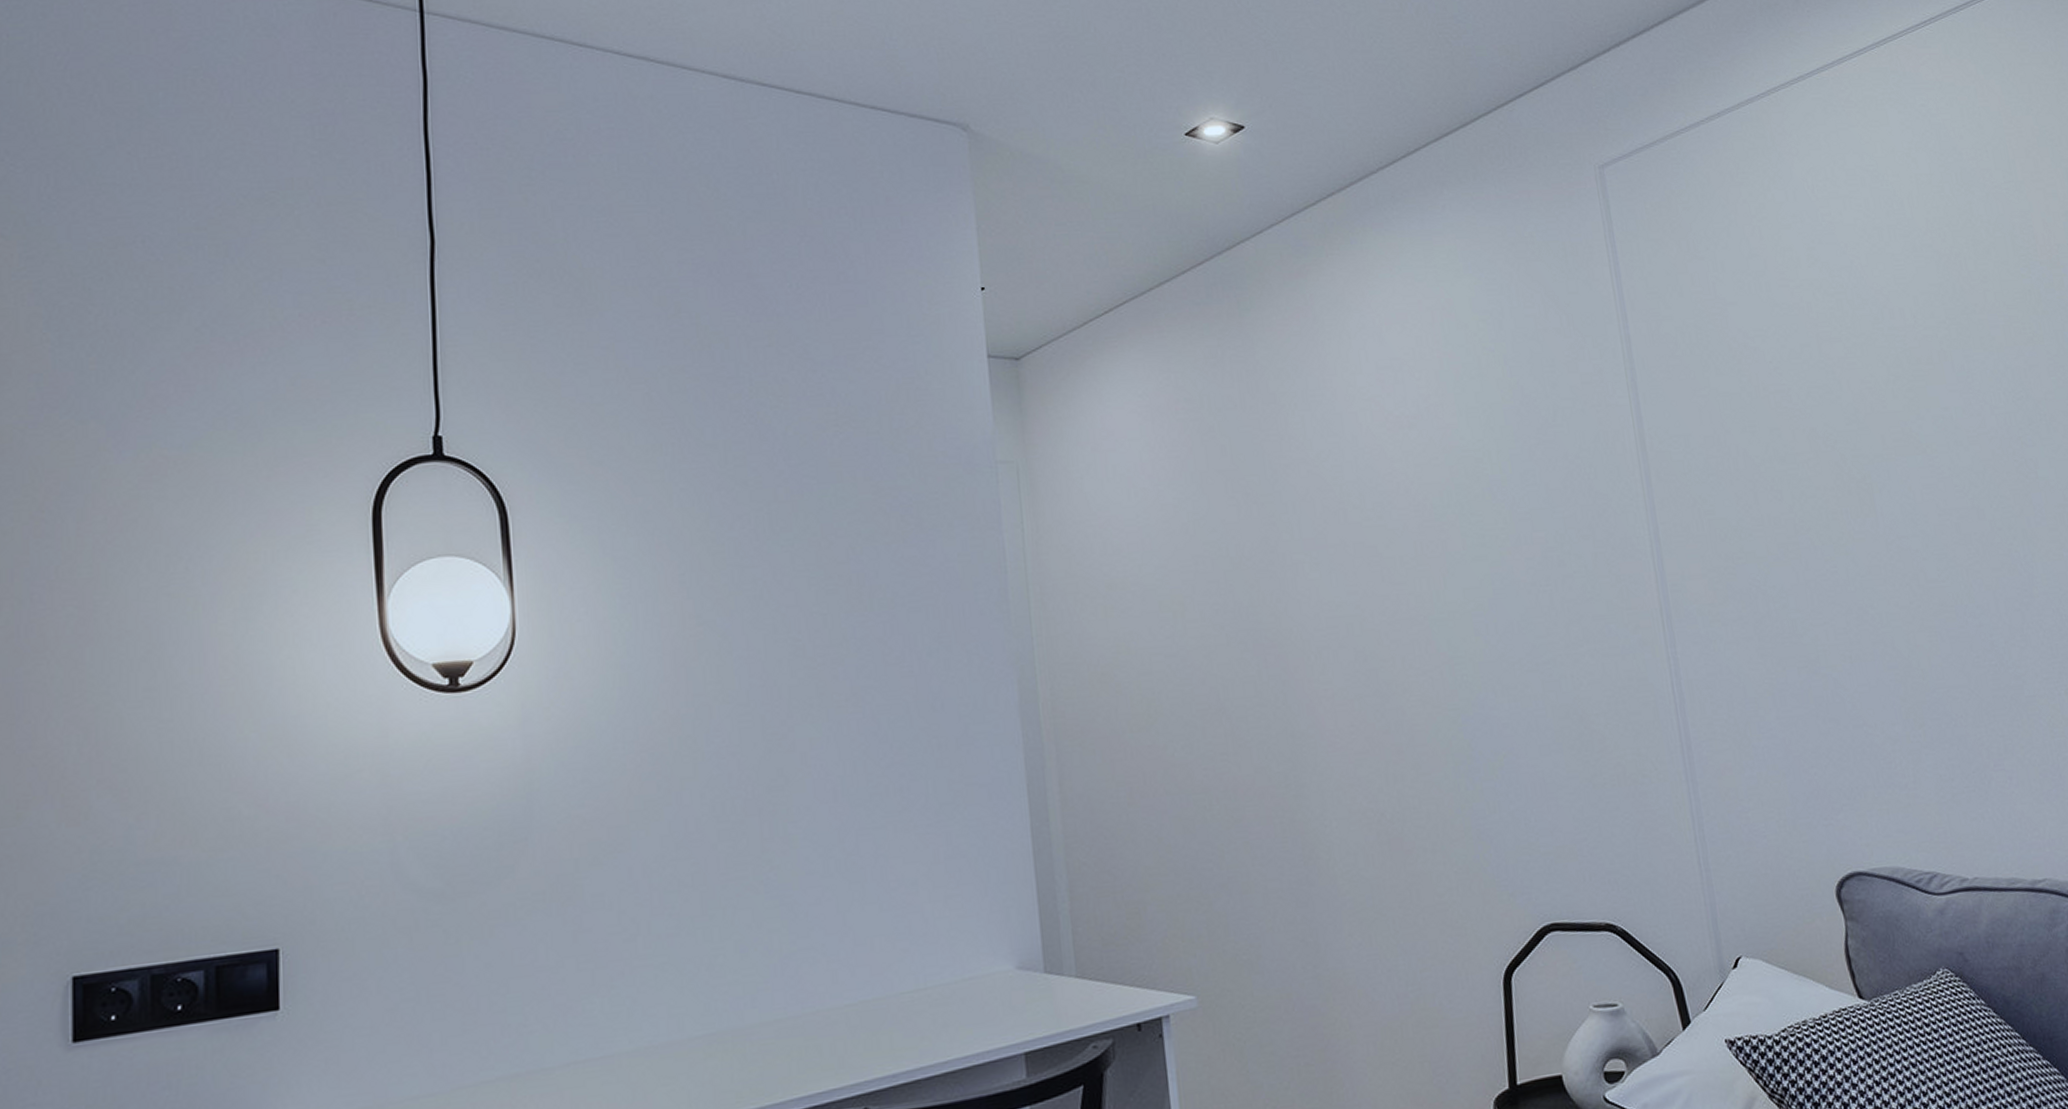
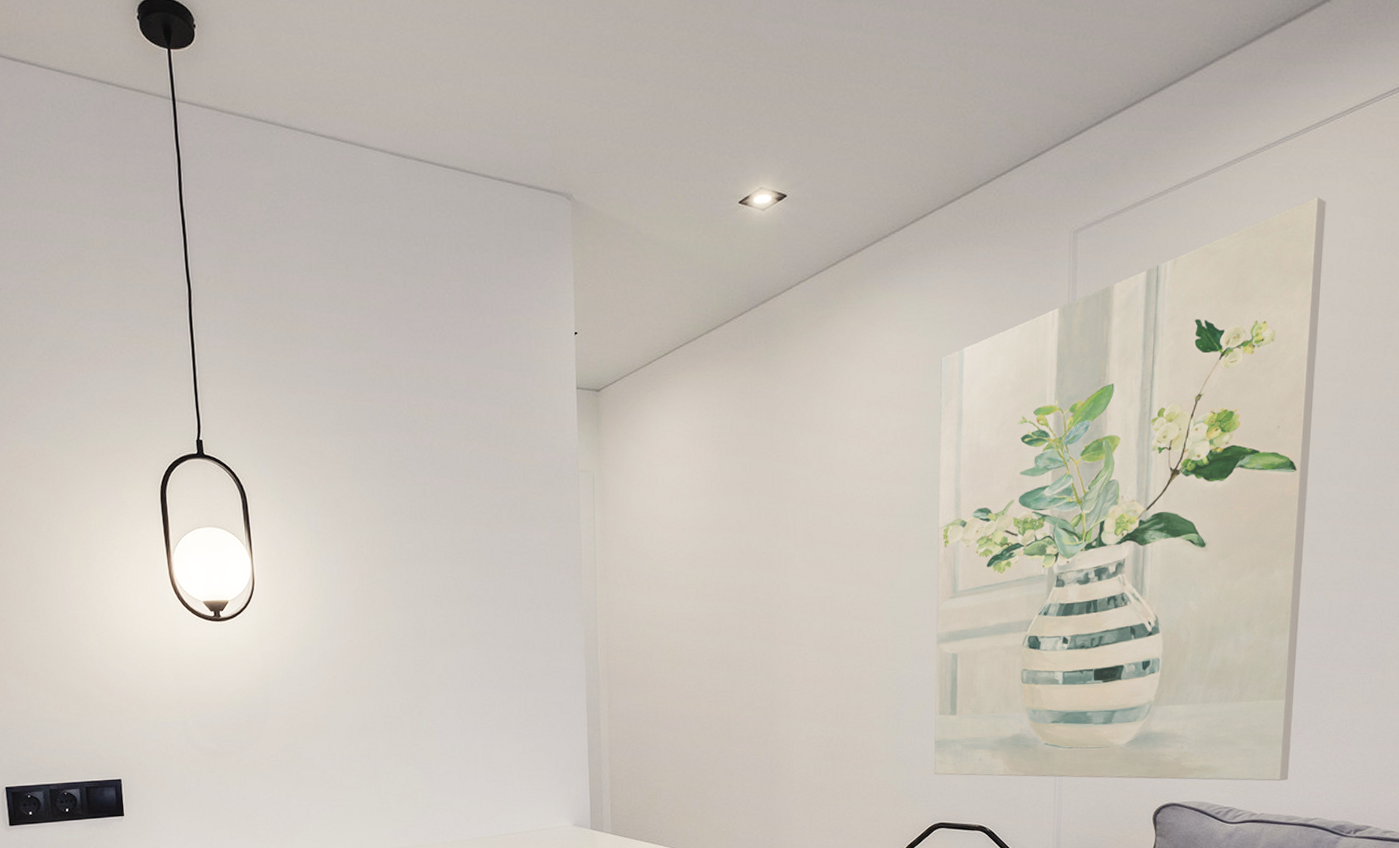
wall art: none [1461,131,1998,855] -> present [934,197,1326,781]

